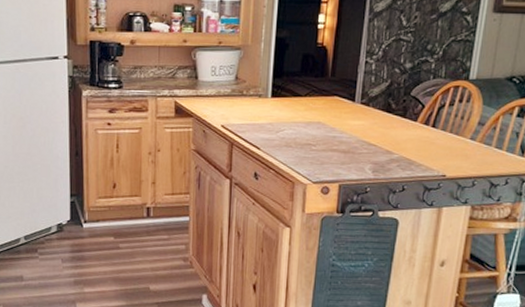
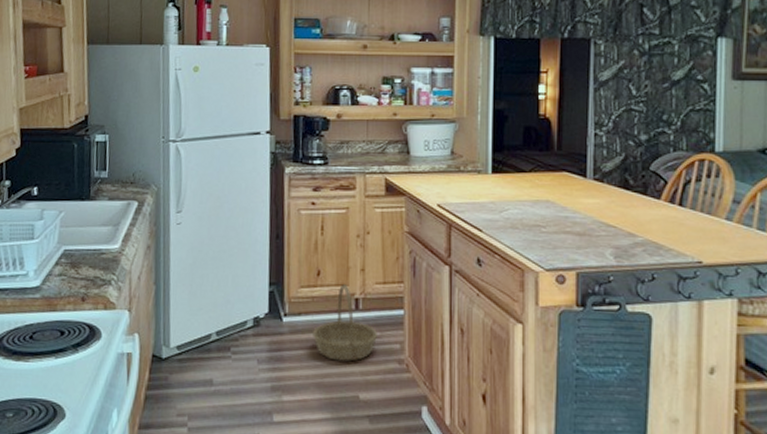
basket: none [110,195,167,260] -> present [313,284,378,362]

